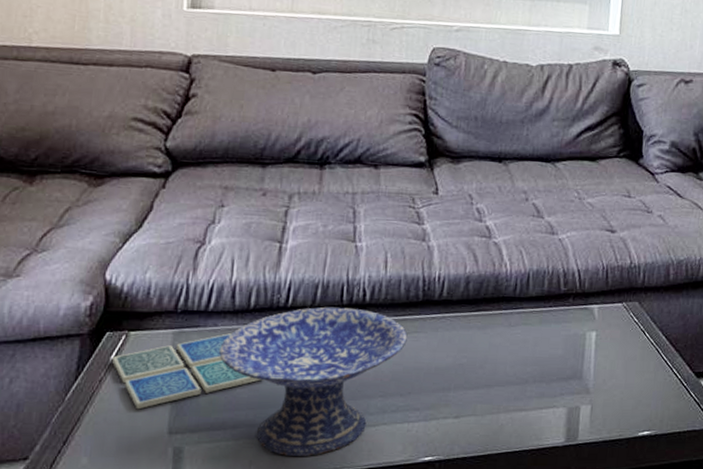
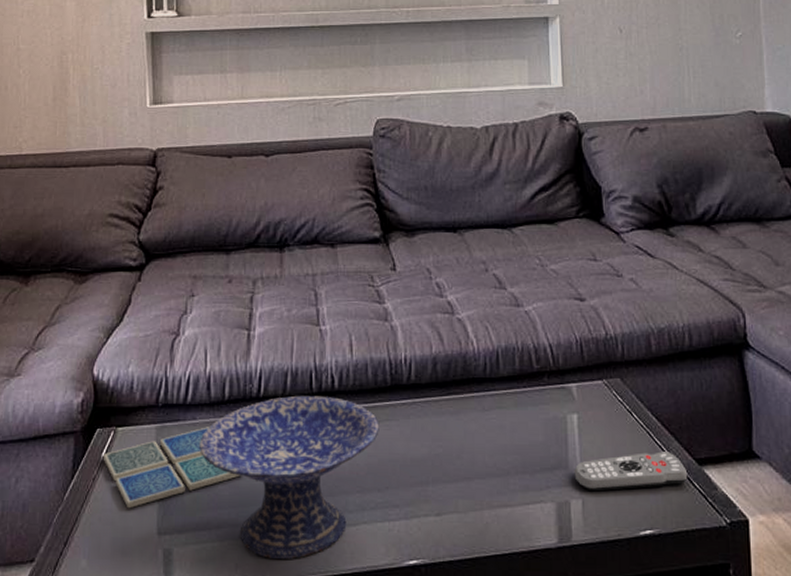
remote control: none [586,366,687,399] -> present [574,451,688,492]

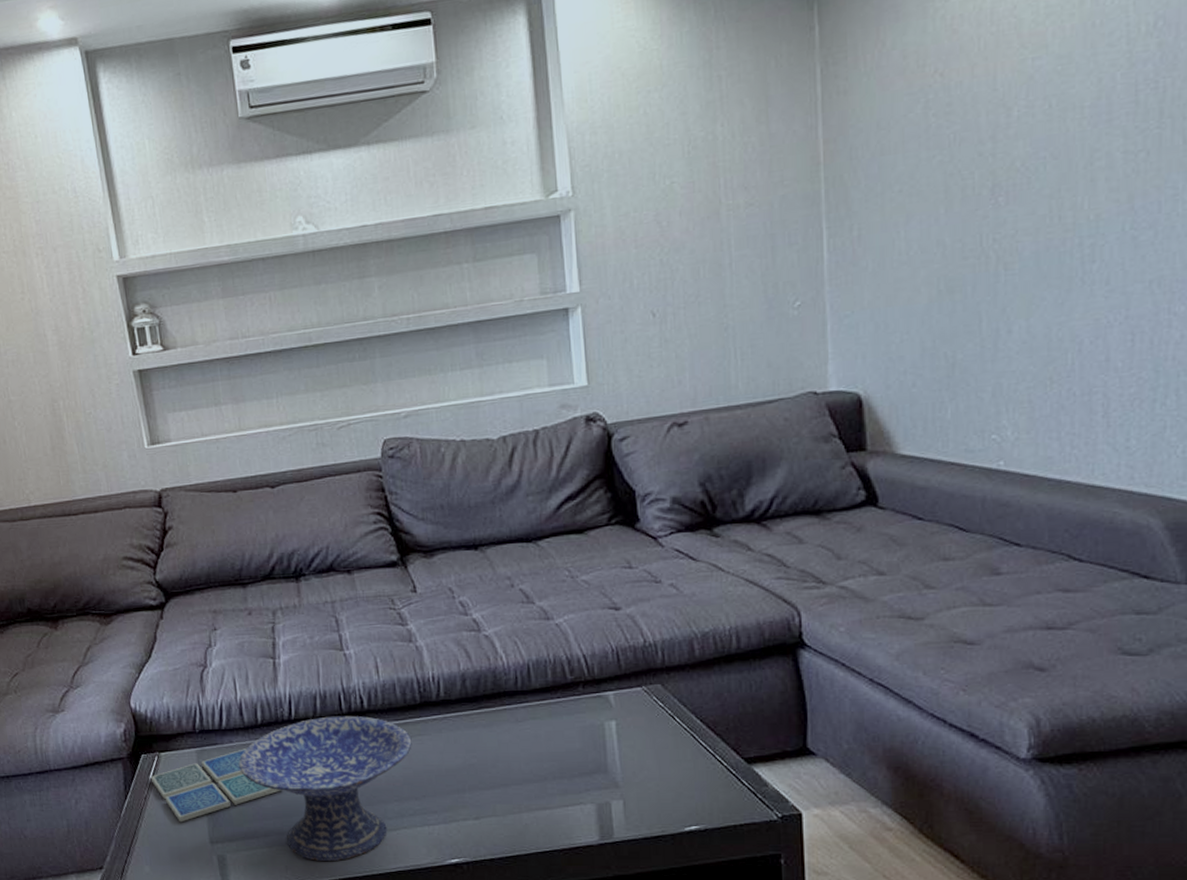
remote control: present [574,451,688,492] -> none [614,752,736,793]

